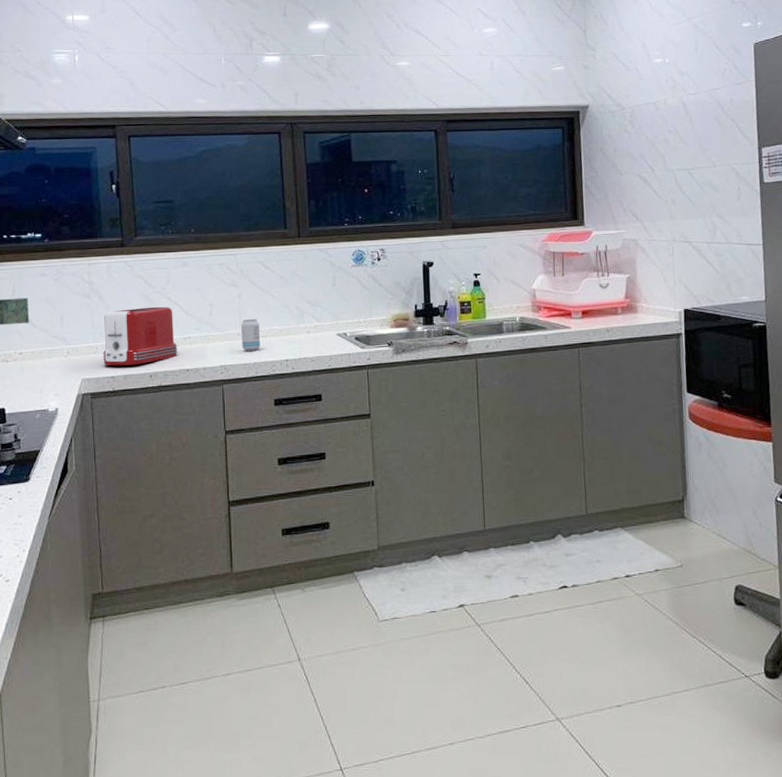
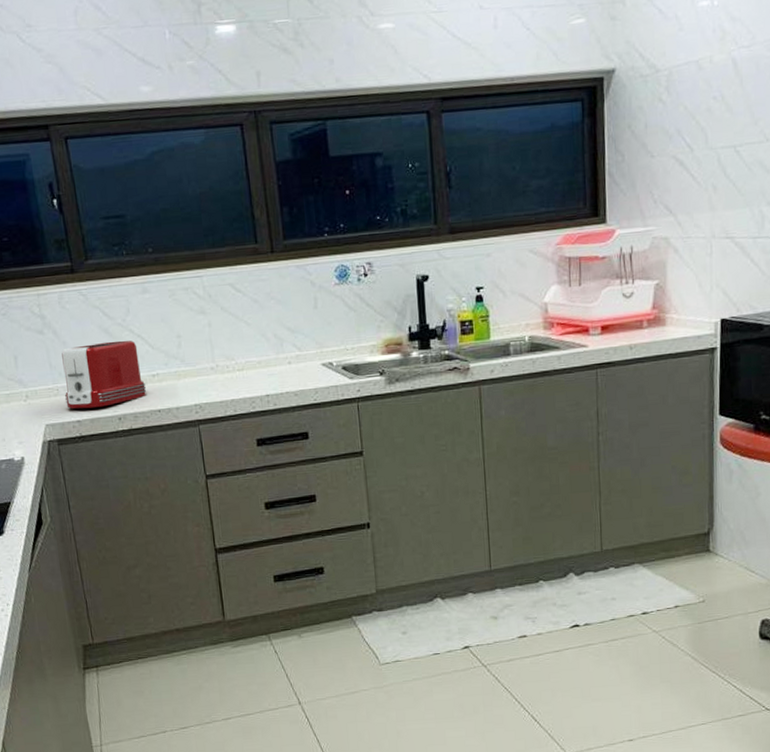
beverage can: present [241,319,261,351] -> none [214,350,238,387]

